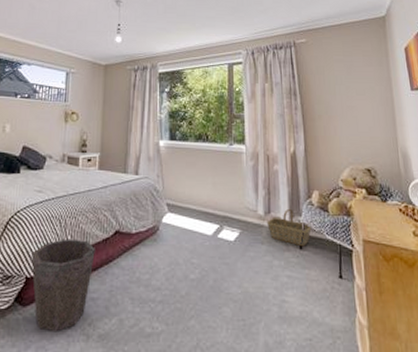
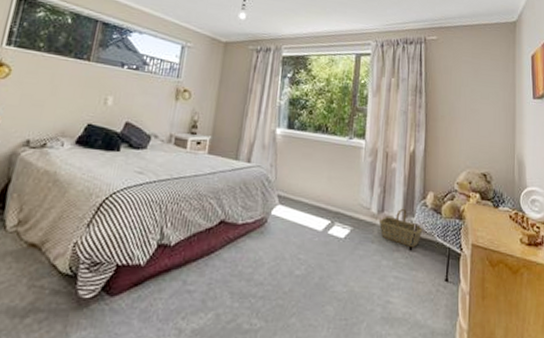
waste bin: present [31,239,95,333] -> none [123,225,197,326]

